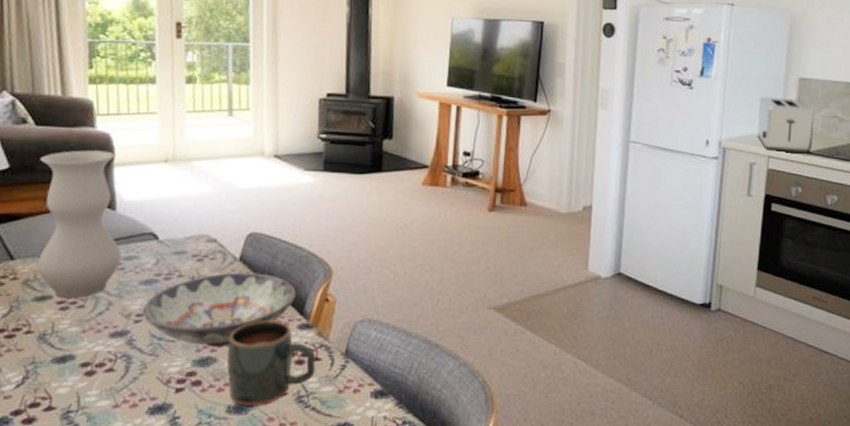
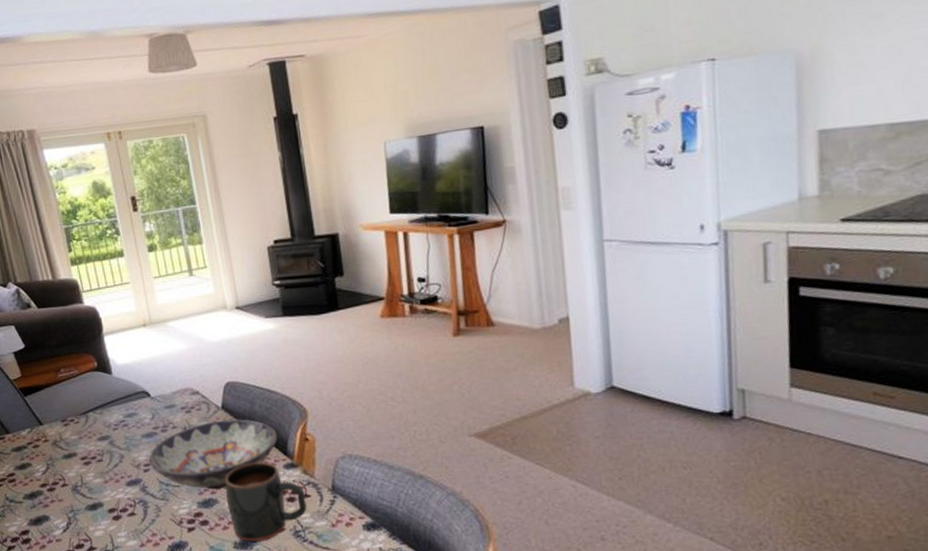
vase: present [36,150,122,298] -> none [46,323,124,455]
toaster: present [757,97,815,154] -> none [765,156,848,226]

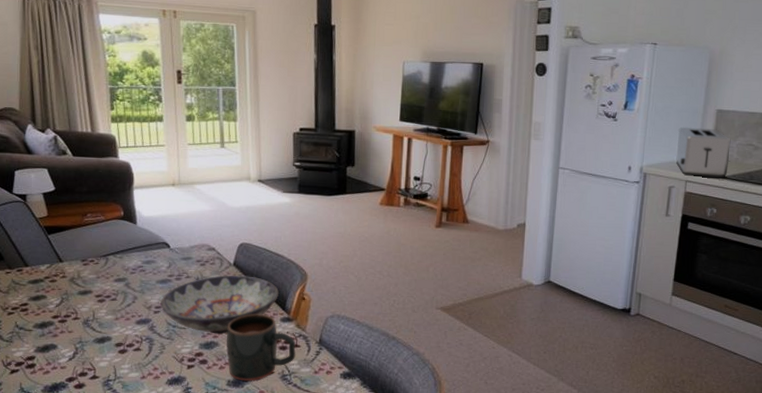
toaster: none [765,156,848,226] -> present [676,127,731,179]

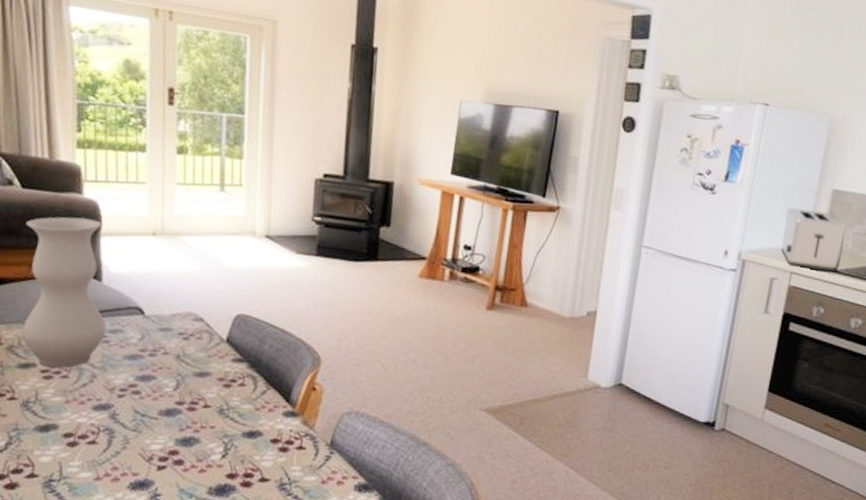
vase: none [78,176,142,293] -> present [21,217,107,368]
bowl: present [160,275,280,334] -> none [126,354,284,429]
mug: present [226,314,296,381] -> none [210,404,300,490]

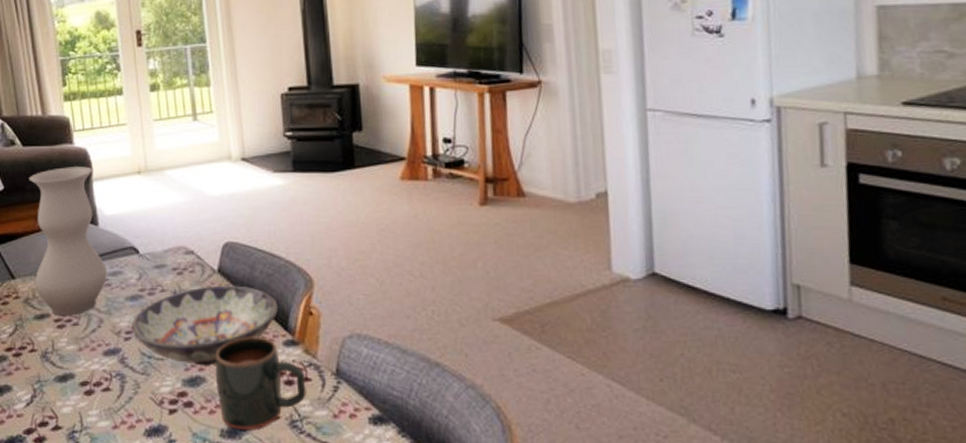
bowl: none [126,354,284,429] -> present [131,285,279,366]
mug: none [210,404,300,490] -> present [215,336,306,430]
toaster: present [781,208,847,273] -> none [820,34,910,107]

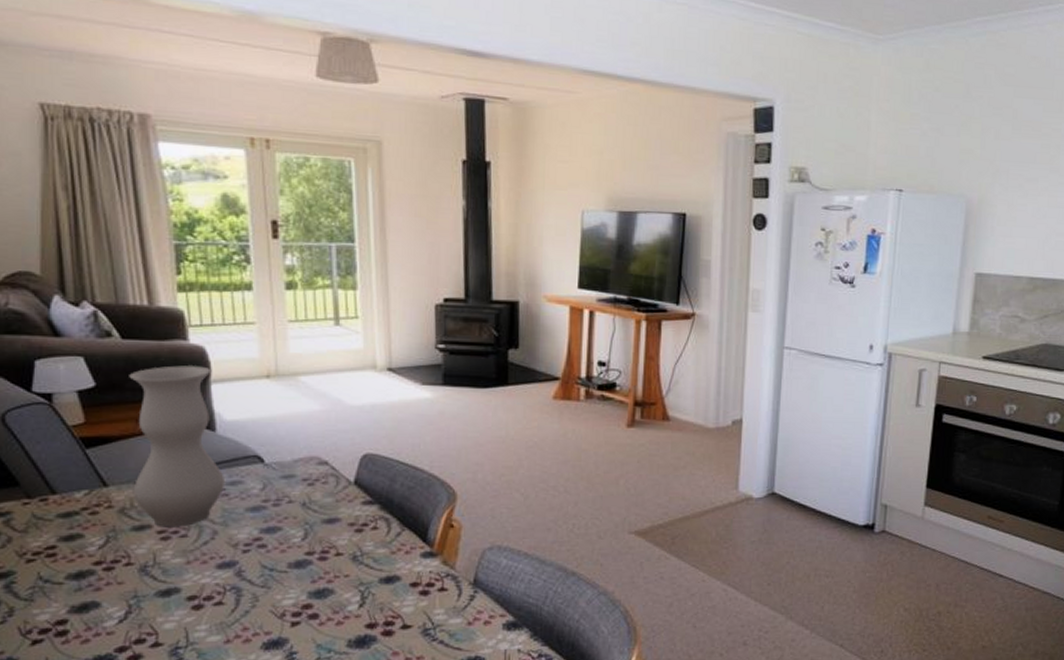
bowl: present [131,285,279,366] -> none [251,497,419,578]
mug: present [215,336,306,430] -> none [346,548,442,640]

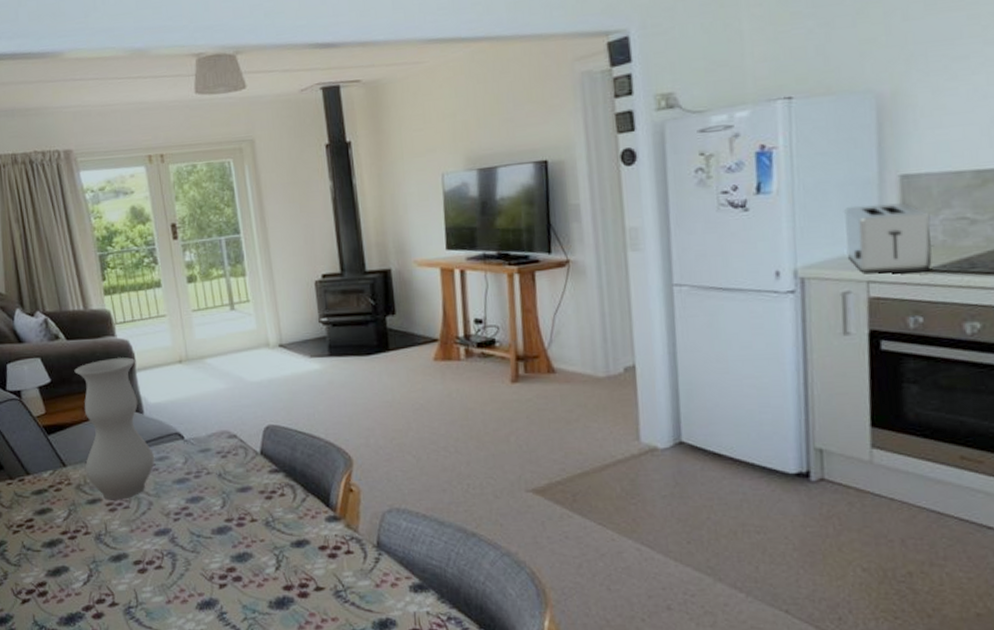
toaster: none [927,295,993,359] -> present [844,203,932,275]

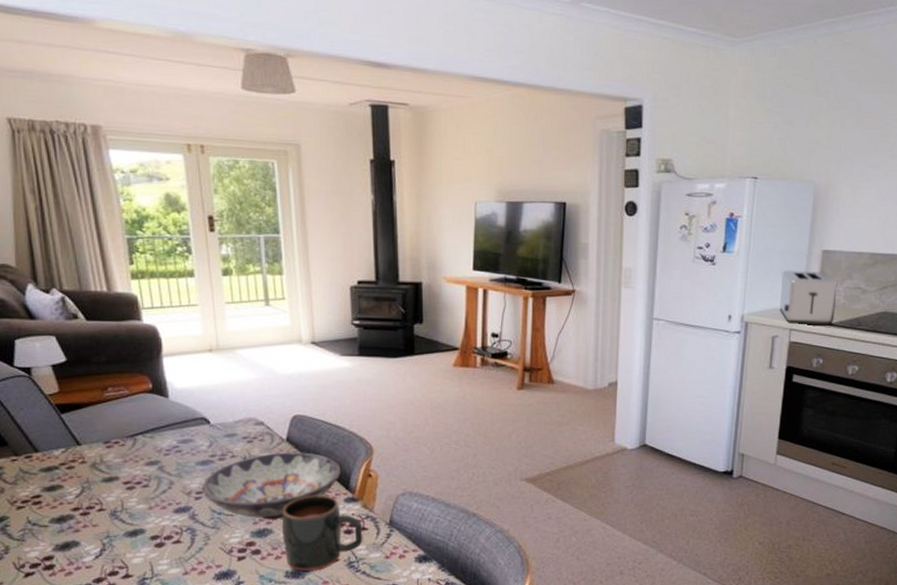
vase: present [74,357,154,500] -> none [94,342,178,479]
bowl: none [180,466,320,543] -> present [202,452,342,520]
mug: none [261,514,349,601] -> present [282,495,363,571]

